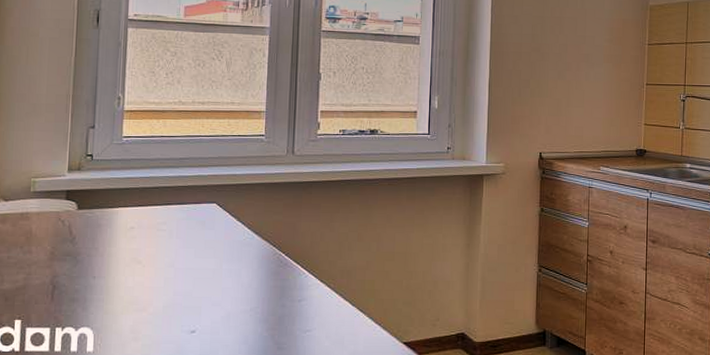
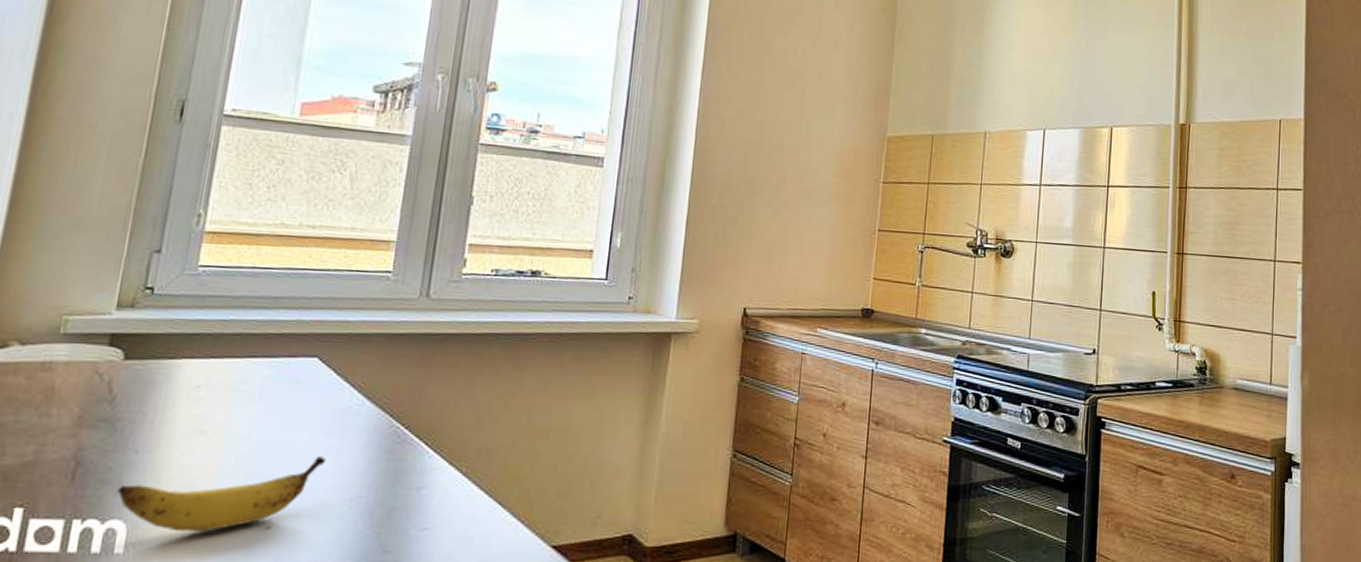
banana: none [84,278,229,336] -> present [117,456,326,532]

